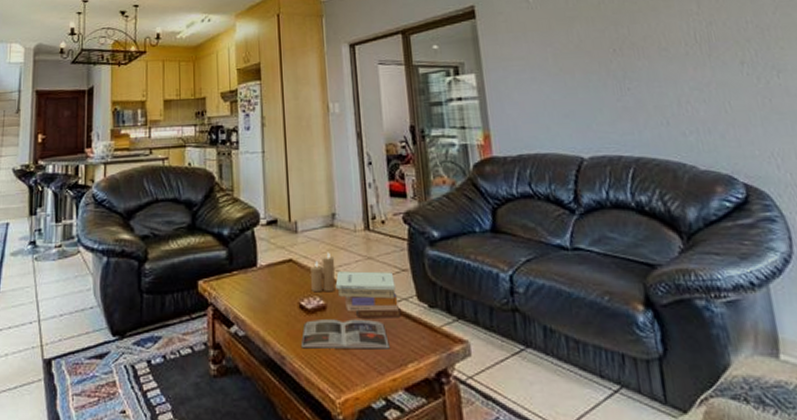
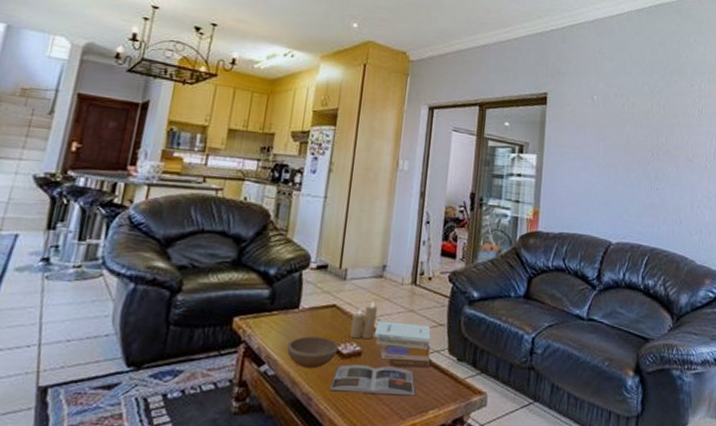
bowl: none [252,293,303,327] -> present [286,336,339,369]

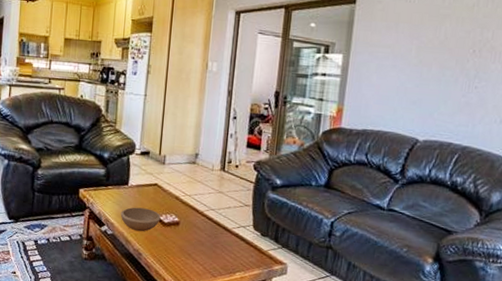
magazine: present [330,364,415,396] -> none [156,231,225,260]
candle: present [349,301,378,340] -> none [169,183,192,213]
books: present [374,321,431,368] -> none [189,199,238,240]

